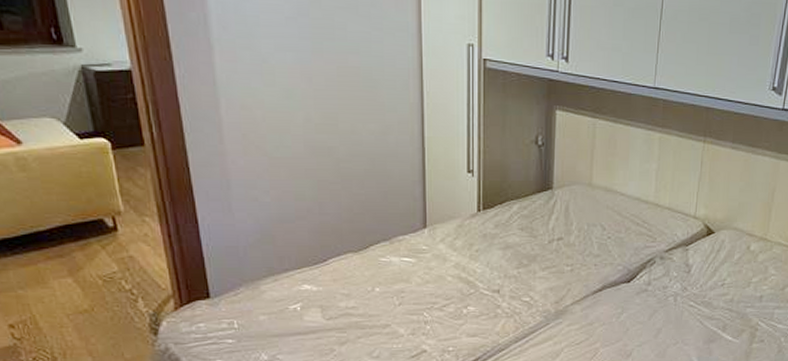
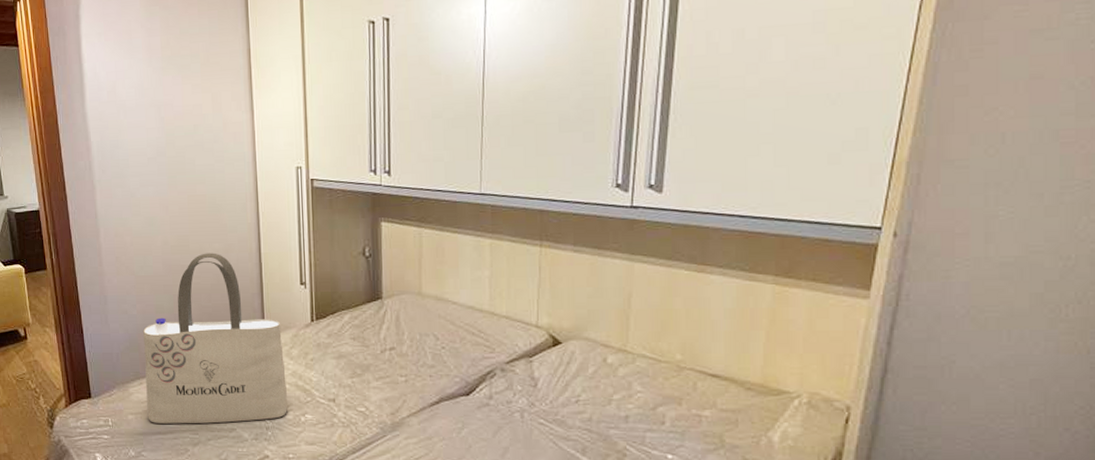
tote bag: none [279,134,450,323] -> present [143,252,288,424]

